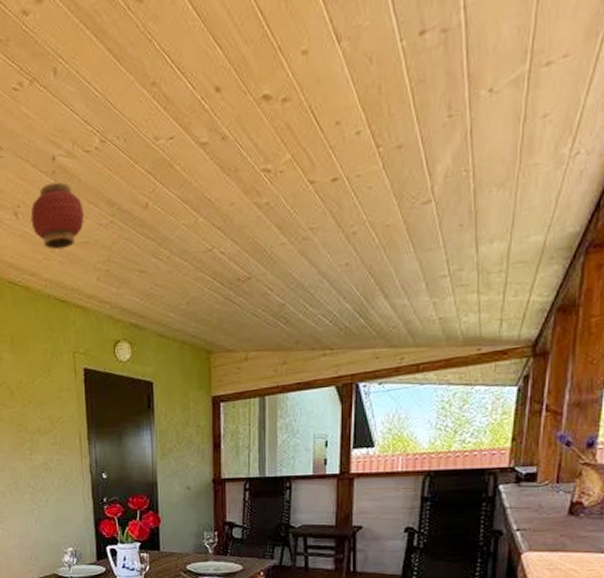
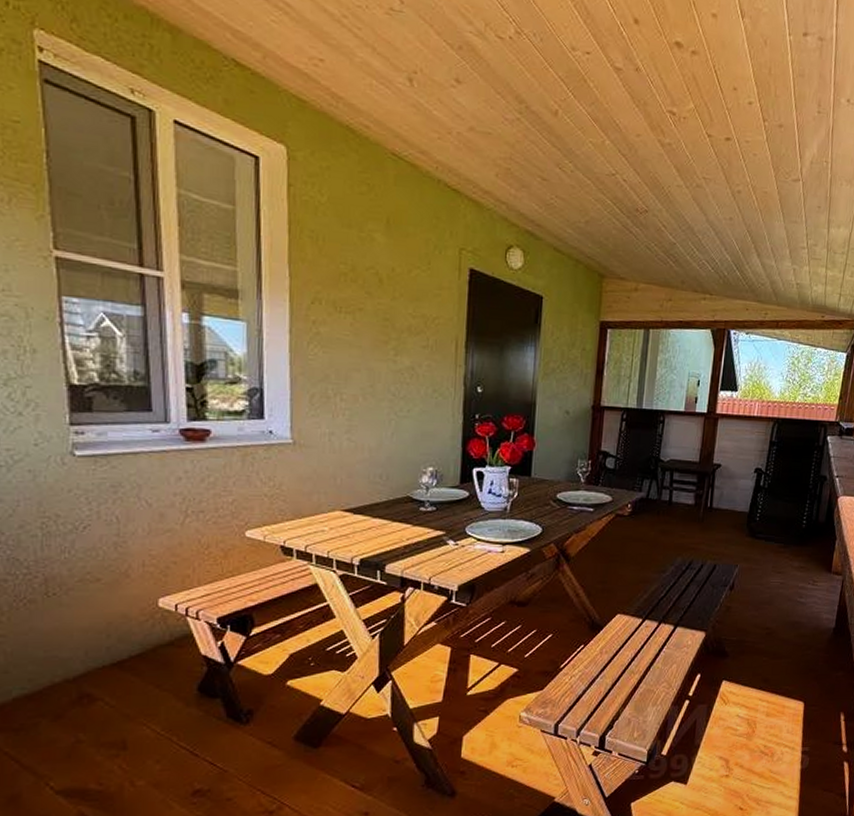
hanging lantern: present [30,154,84,250] -> none [427,28,489,134]

